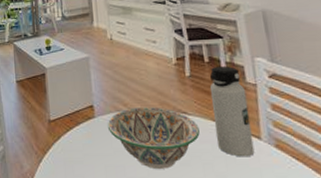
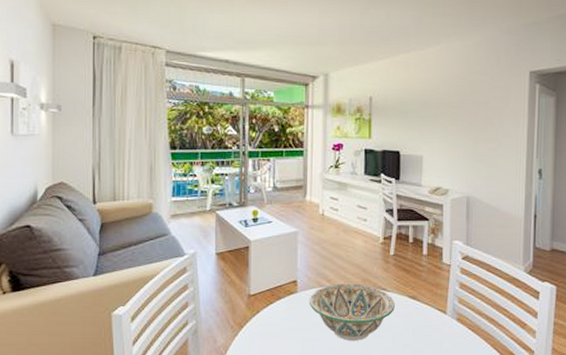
water bottle: present [209,65,255,157] -> none [408,246,441,329]

